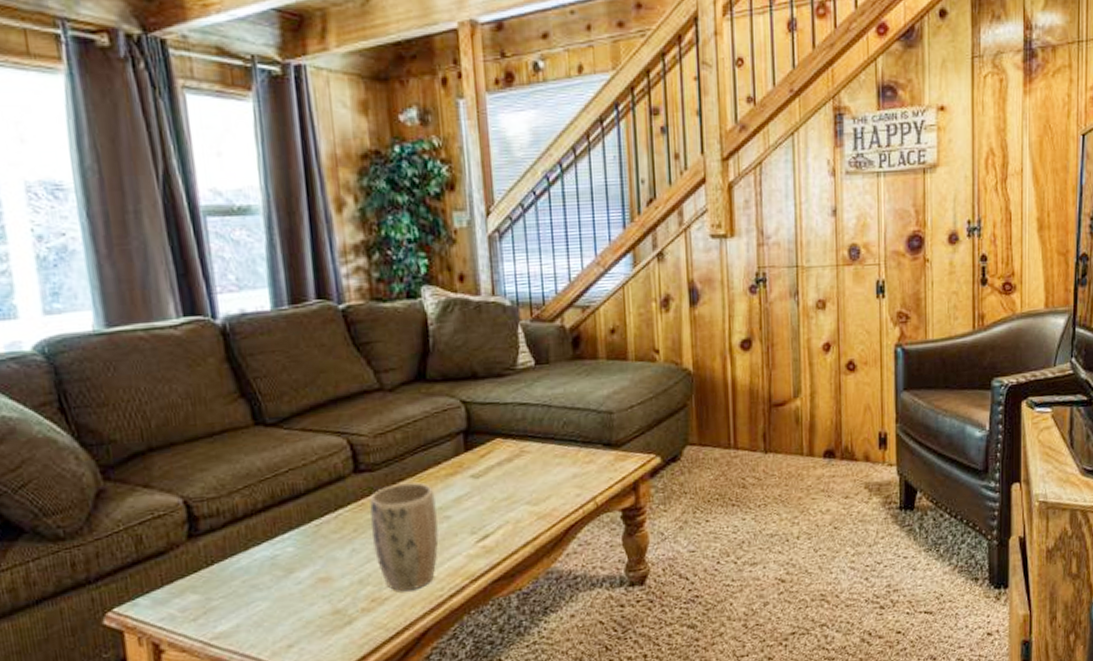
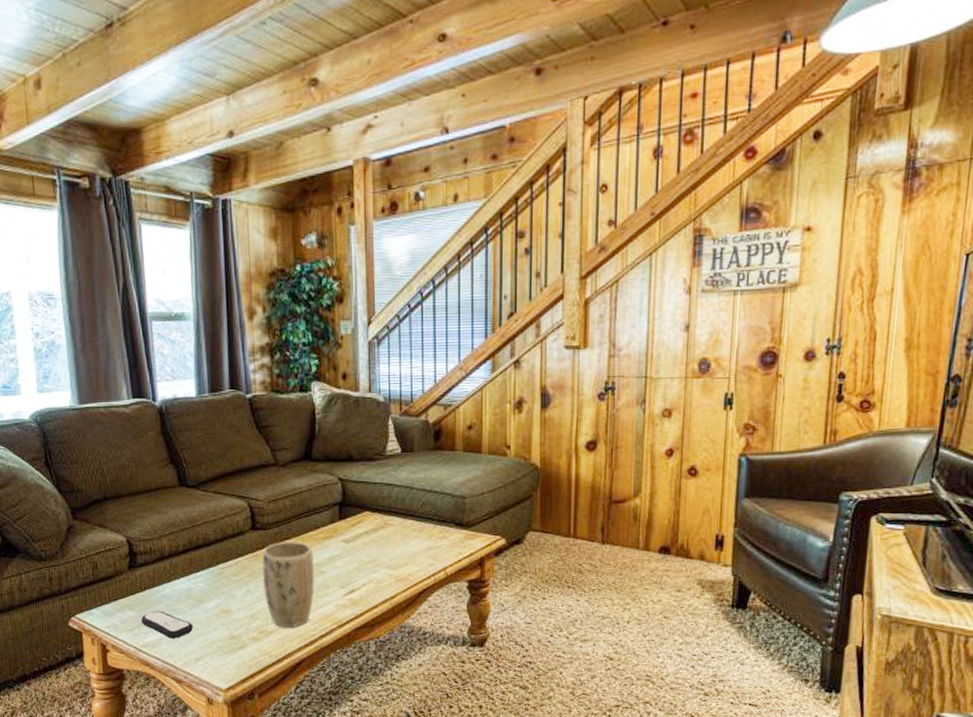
remote control: none [208,589,283,624] -> present [141,611,194,638]

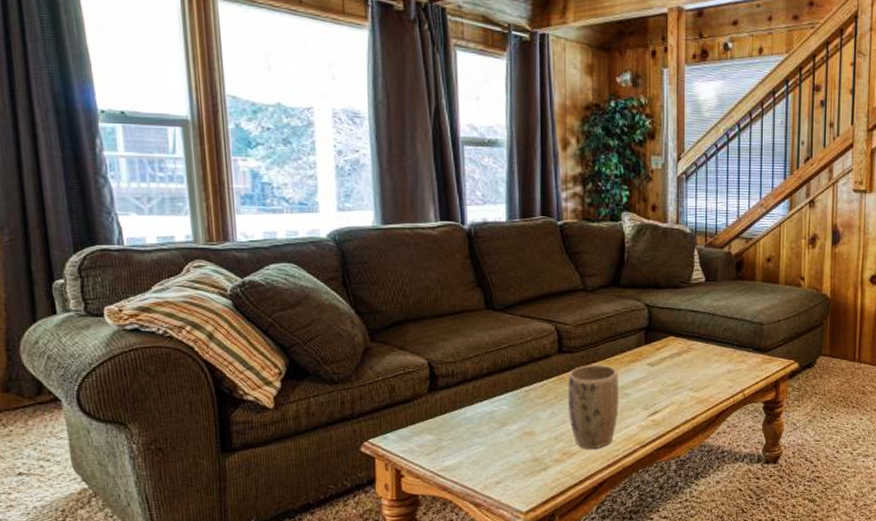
remote control: present [141,611,194,638] -> none [440,434,495,462]

